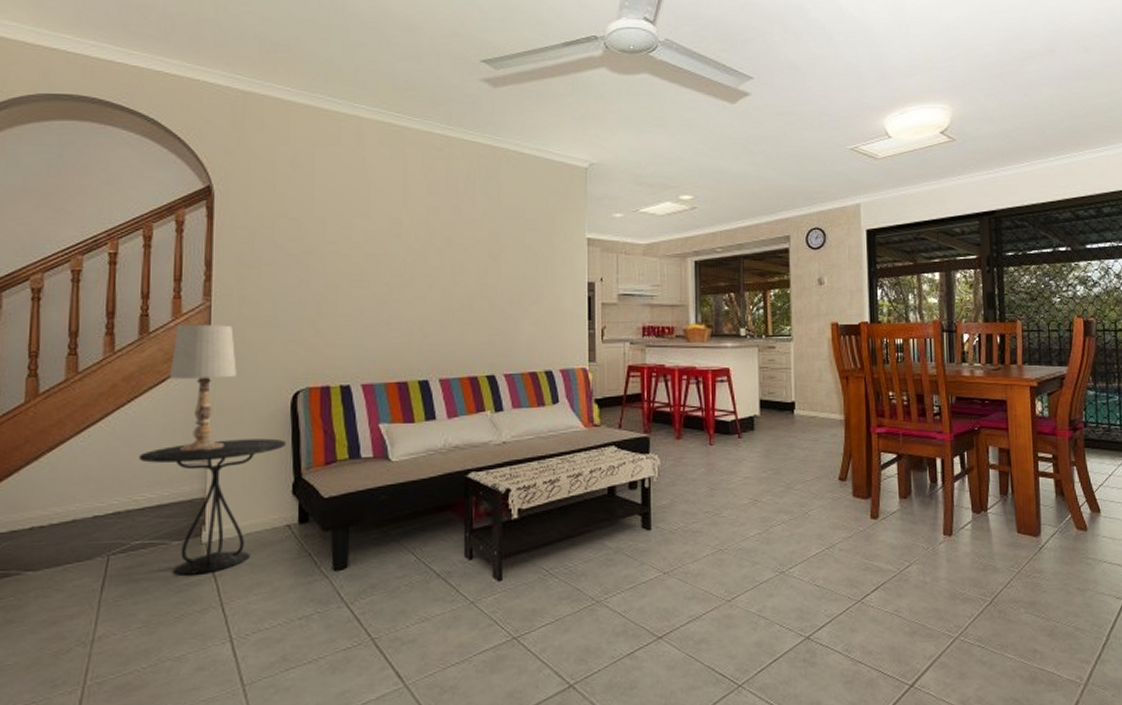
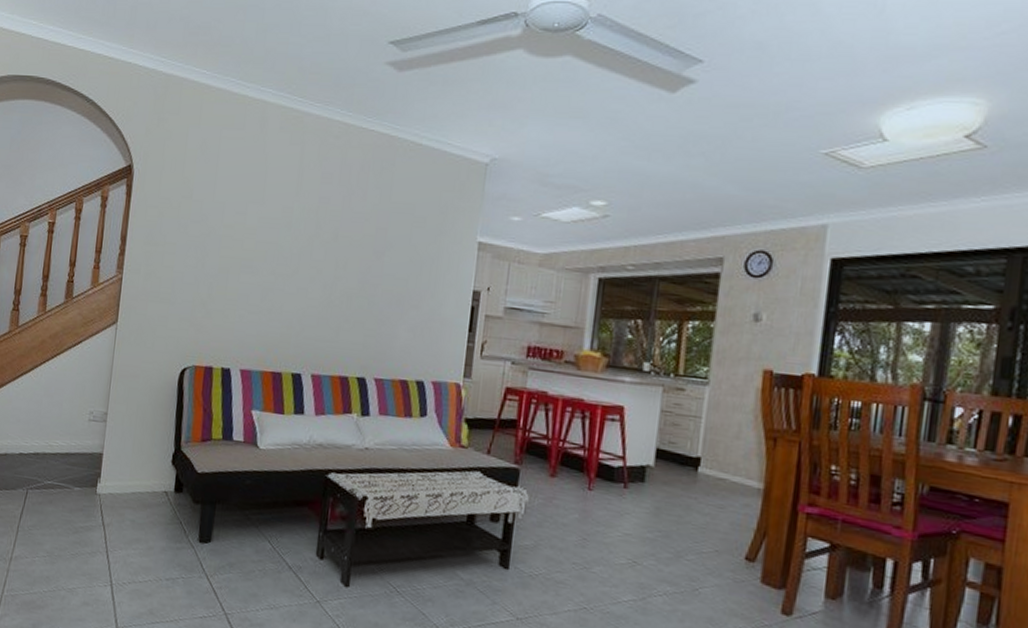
side table: present [139,438,287,575] -> none [56,402,172,522]
table lamp: present [169,324,237,452] -> none [84,292,138,411]

